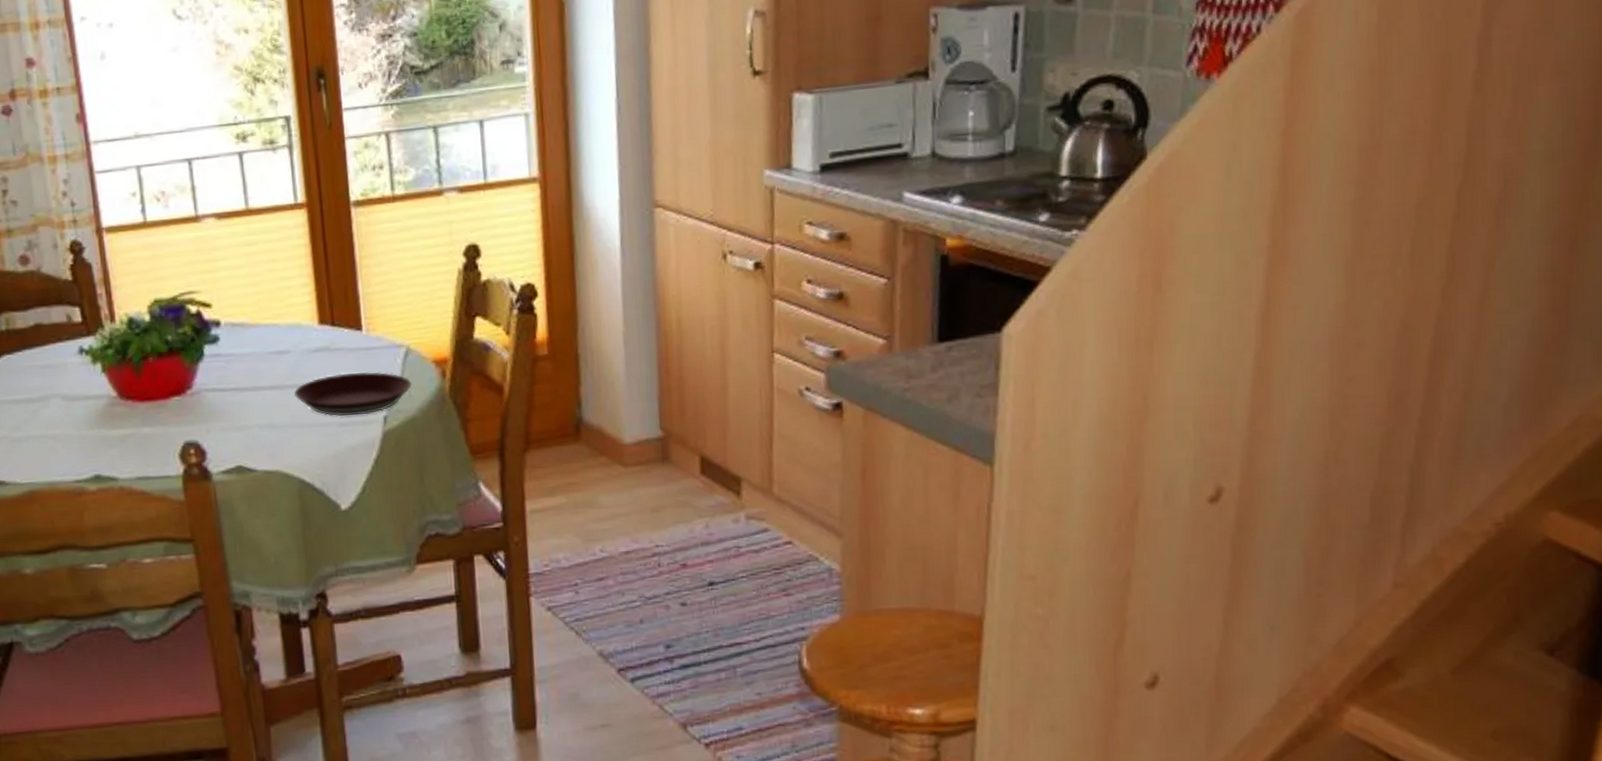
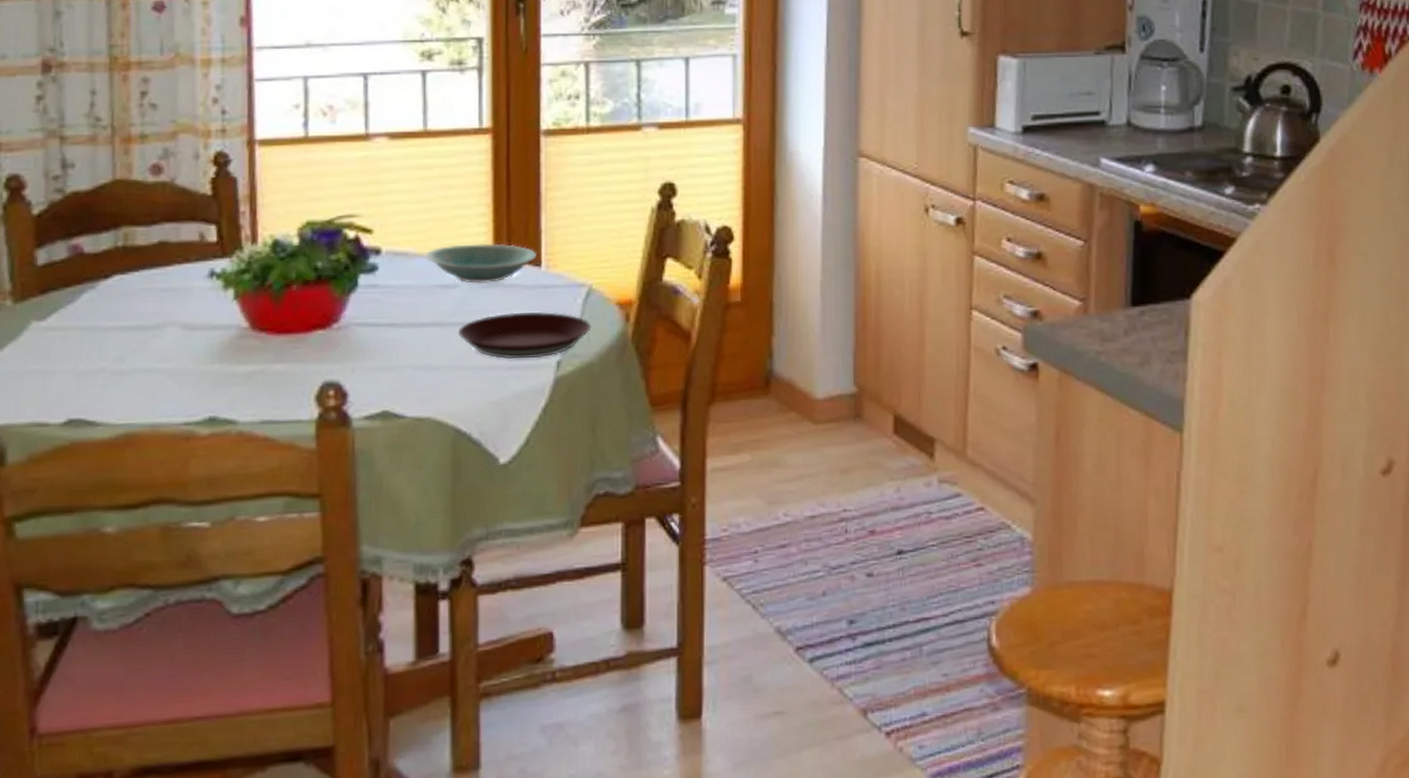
bowl: none [259,310,357,349] -> present [426,243,536,284]

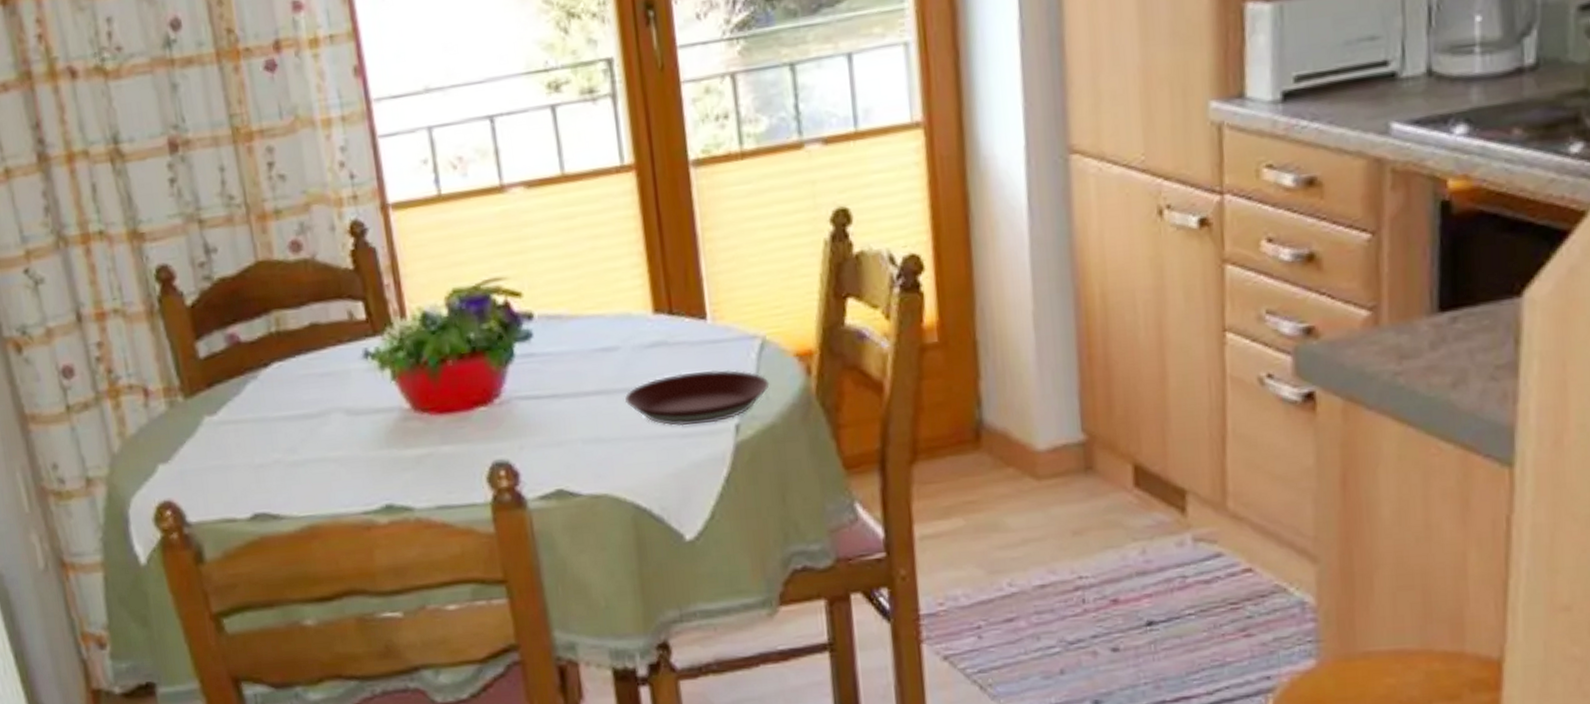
bowl: present [426,243,536,284] -> none [581,296,700,345]

